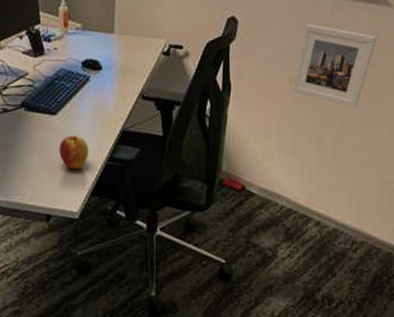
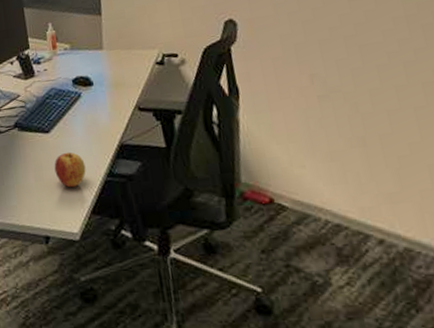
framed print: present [291,23,378,108] -> none [313,15,417,101]

